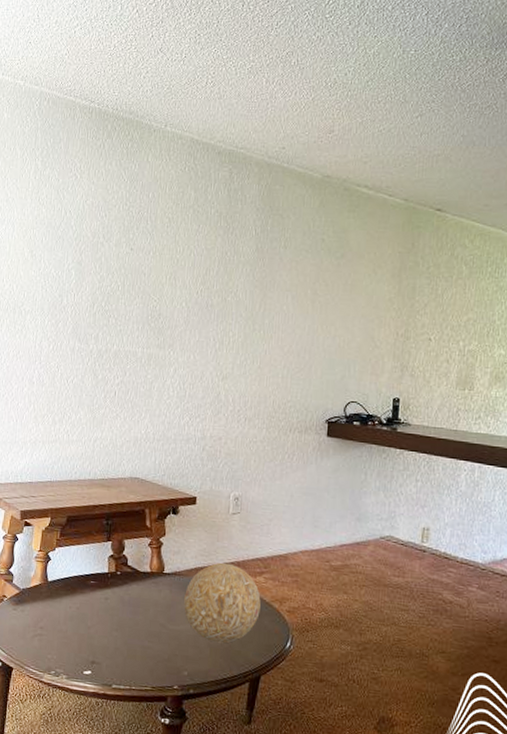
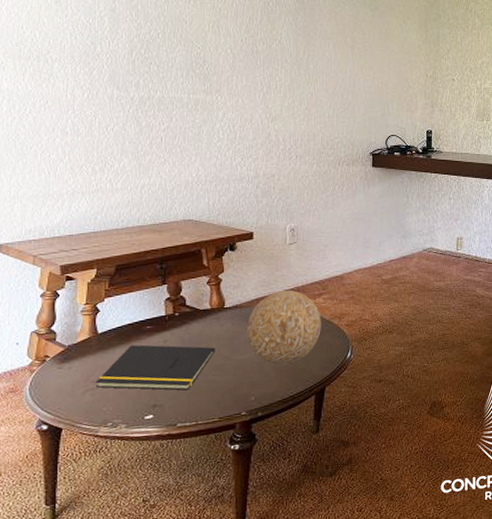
notepad: none [43,598,152,652] -> present [95,345,215,390]

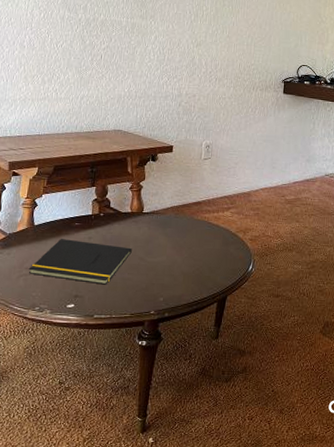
decorative ball: present [247,290,321,365] -> none [160,201,228,271]

